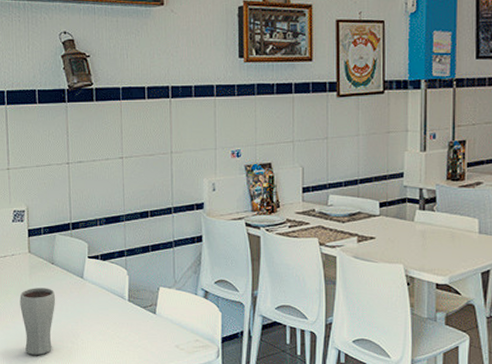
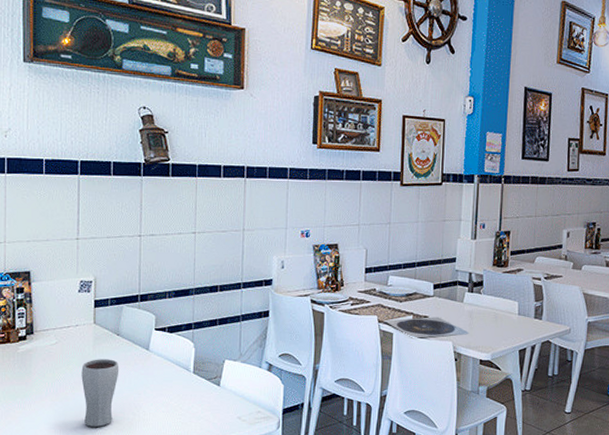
plate: none [326,238,422,261] -> present [384,317,469,338]

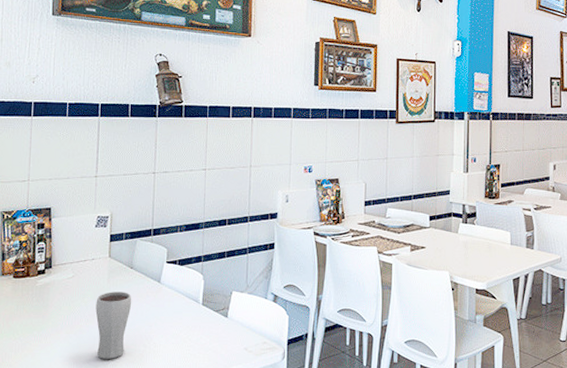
plate: present [384,317,469,338] -> none [384,247,465,268]

